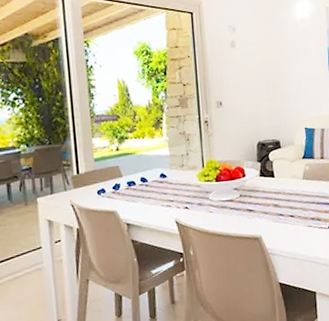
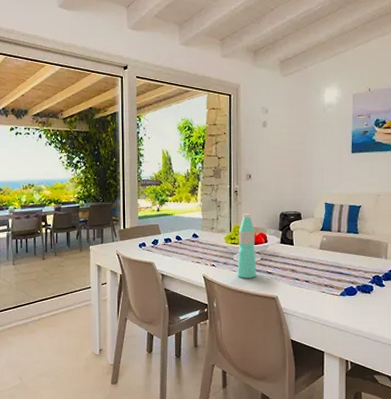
water bottle: none [212,145,236,220] -> present [237,213,256,278]

